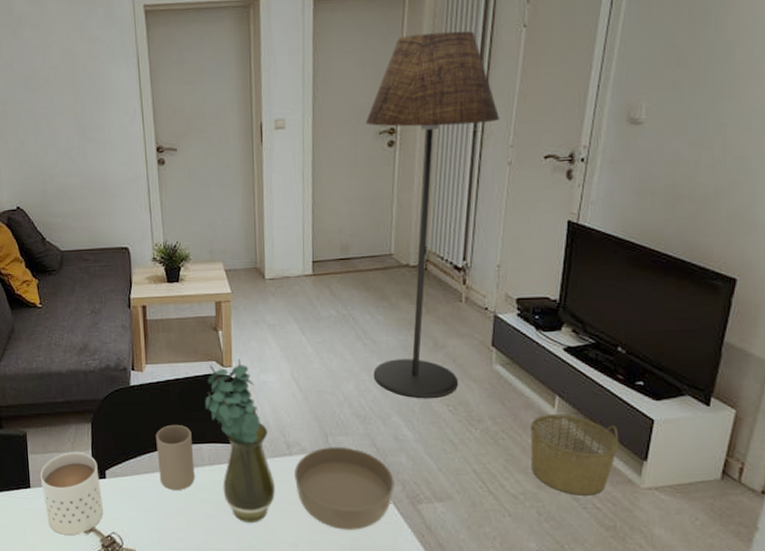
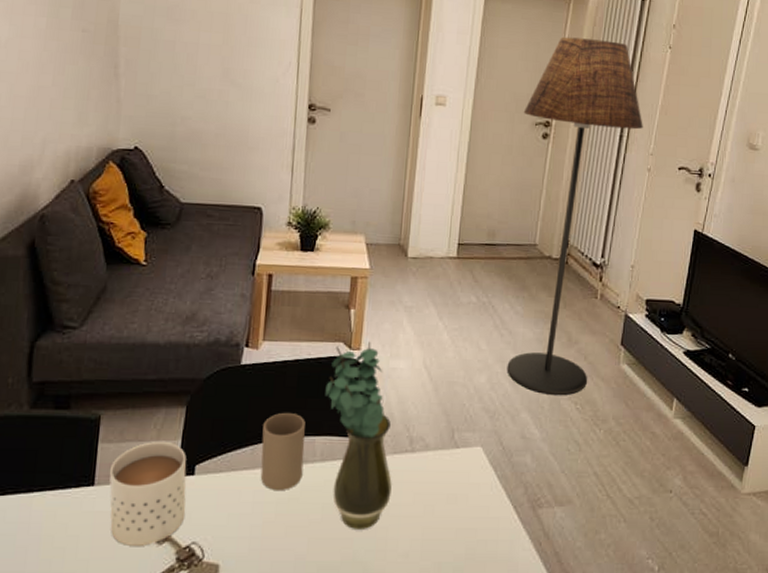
bowl: present [295,447,394,530] -> none [414,444,517,538]
basket: present [530,413,619,496] -> none [647,416,726,501]

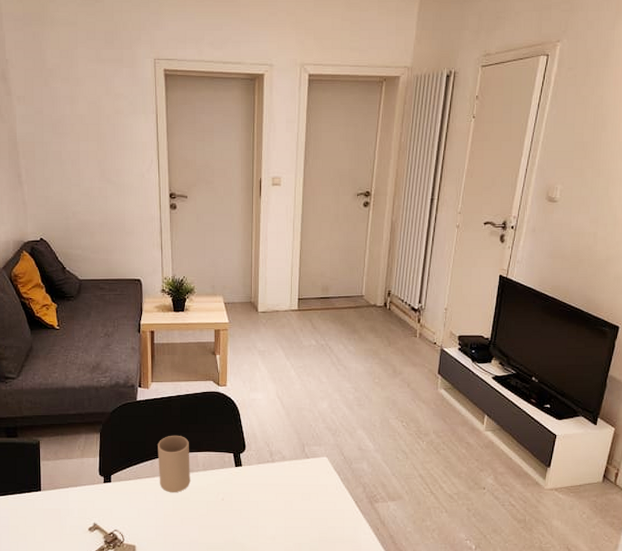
mug: present [109,441,187,546] -> none [50,458,108,533]
vase: present [325,341,392,529] -> none [202,379,258,520]
floor lamp: present [507,36,643,396] -> none [344,116,451,416]

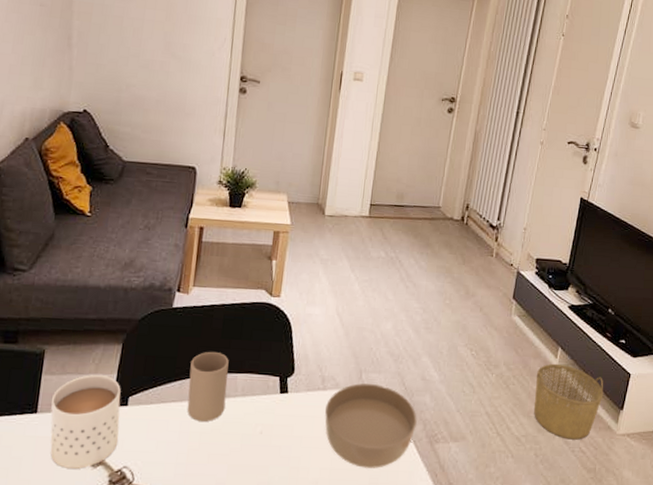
mug: none [50,458,108,533] -> present [50,374,121,469]
bowl: none [276,455,357,525] -> present [325,383,417,468]
basket: none [464,429,531,495] -> present [534,363,604,440]

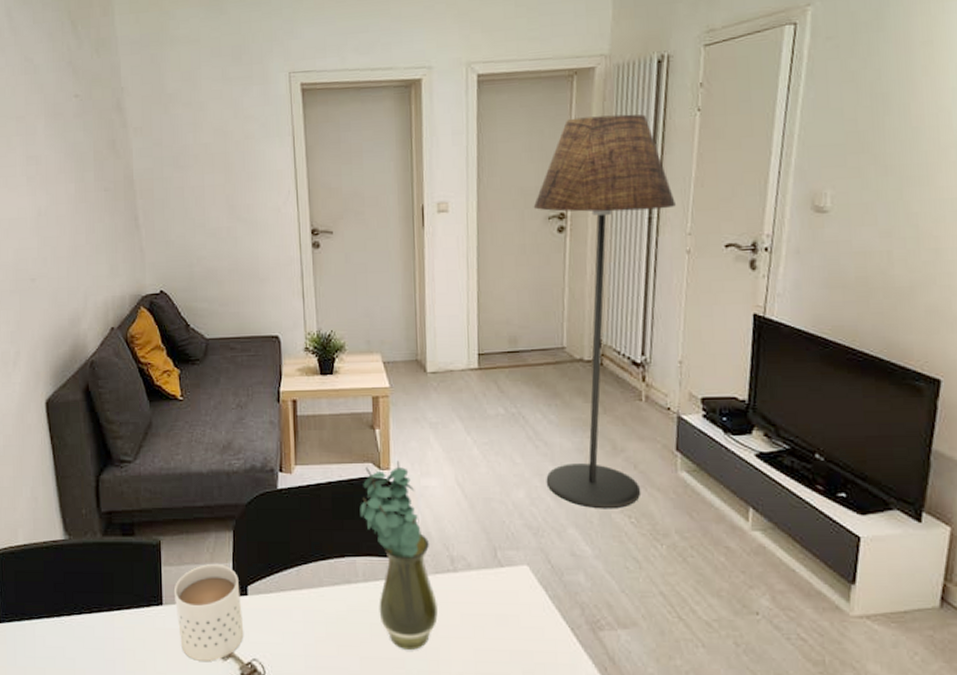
cup: present [187,351,229,421] -> none [305,534,348,610]
vase: none [247,289,305,458] -> present [360,460,438,650]
bowl: present [325,383,417,468] -> none [459,563,572,661]
floor lamp: none [410,23,538,343] -> present [533,114,676,509]
basket: present [534,363,604,440] -> none [722,528,823,624]

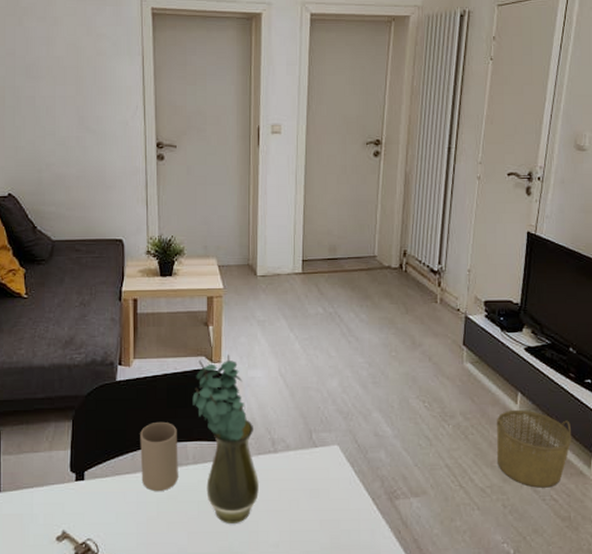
mug: present [173,563,244,661] -> none [12,451,80,543]
cup: none [305,534,348,610] -> present [140,421,178,491]
floor lamp: present [533,114,676,509] -> none [354,58,470,395]
basket: none [722,528,823,624] -> present [496,409,572,488]

